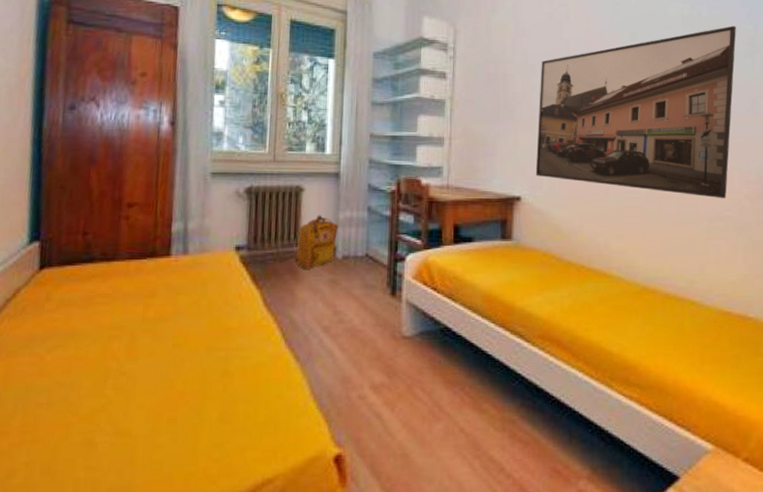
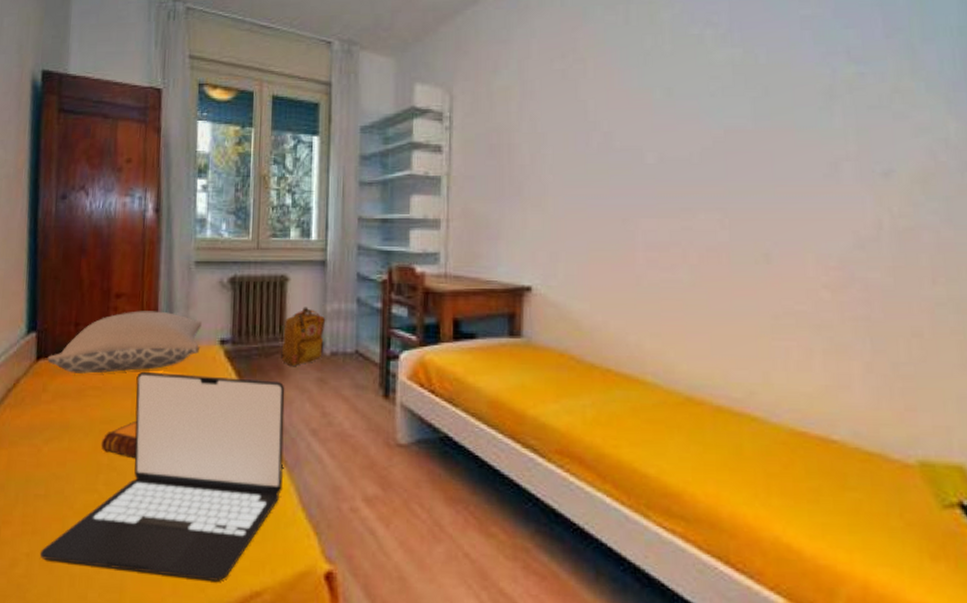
laptop: none [40,278,299,473] -> present [39,371,285,581]
pillow: none [51,219,217,282] -> present [47,311,202,374]
hardback book: none [109,325,149,362] -> present [100,420,137,458]
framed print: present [535,25,736,199] -> none [548,71,807,290]

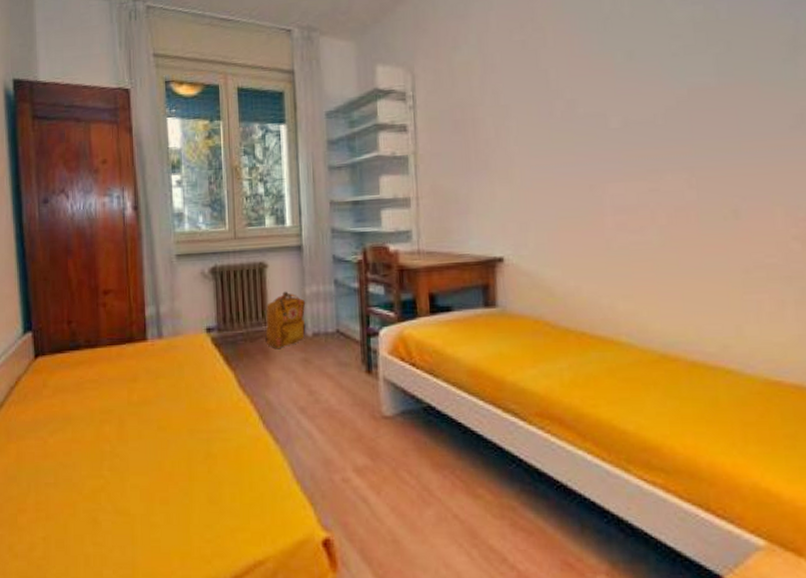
laptop: present [39,371,285,581] -> none [55,362,276,553]
pillow: present [47,311,202,374] -> none [44,304,188,368]
hardback book: present [100,420,137,458] -> none [102,409,136,444]

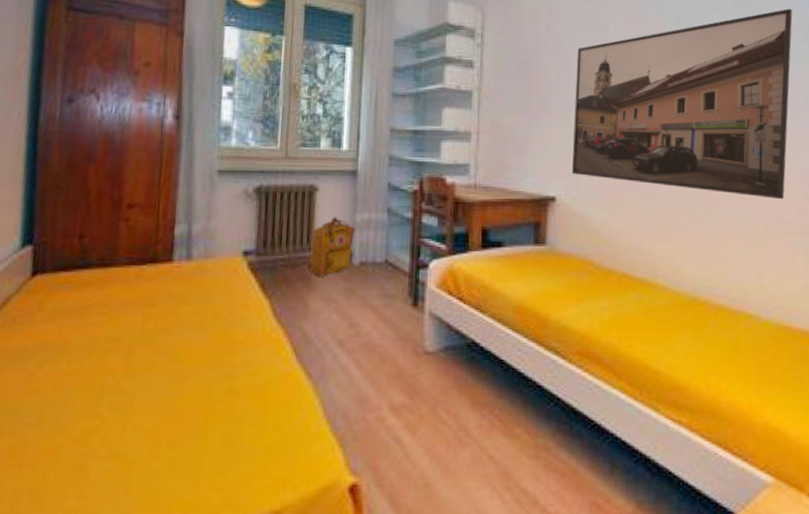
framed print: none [516,23,770,243] -> present [571,8,793,200]

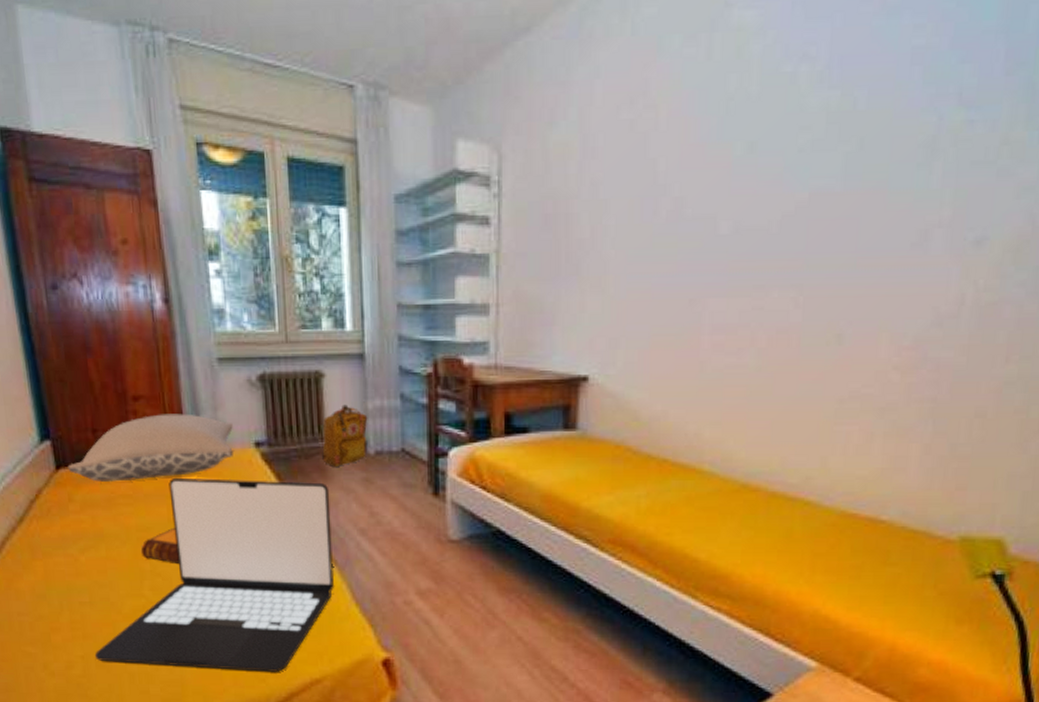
laptop: none [28,285,312,503] -> present [94,477,334,672]
pillow: none [44,222,224,289] -> present [67,413,233,482]
hardback book: none [105,338,148,378] -> present [140,527,179,563]
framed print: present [571,8,793,200] -> none [607,118,909,372]

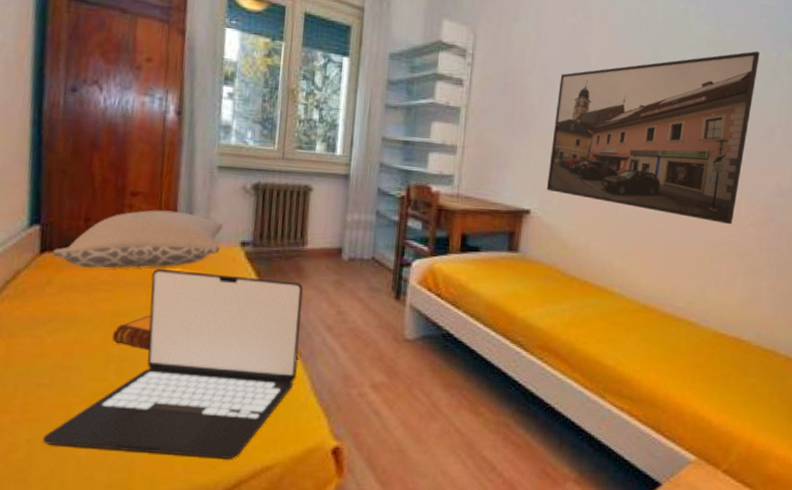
backpack: present [322,404,368,466] -> none [301,216,346,269]
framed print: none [607,118,909,372] -> present [546,51,760,225]

